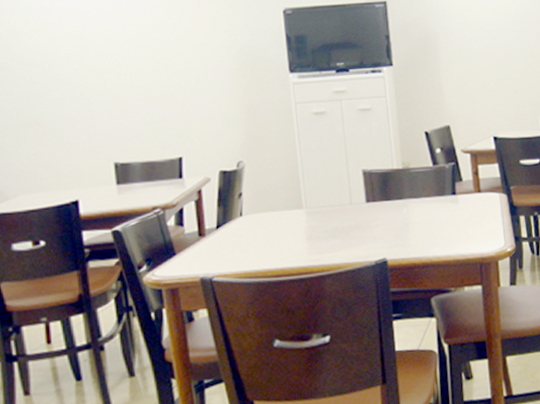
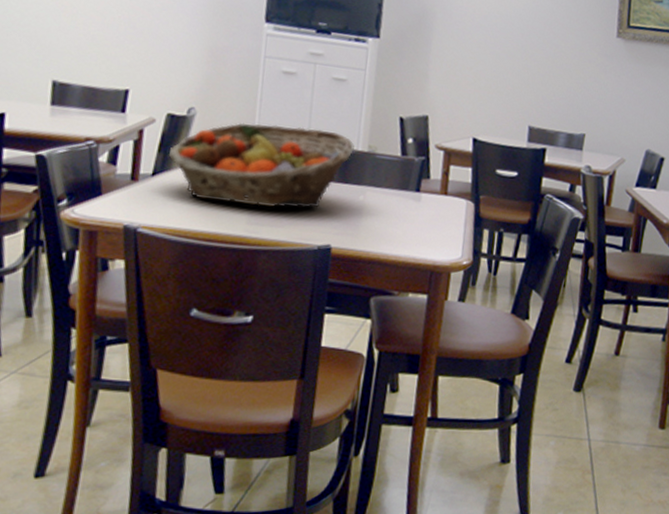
fruit basket: none [227,157,390,241] -> present [168,123,354,208]

